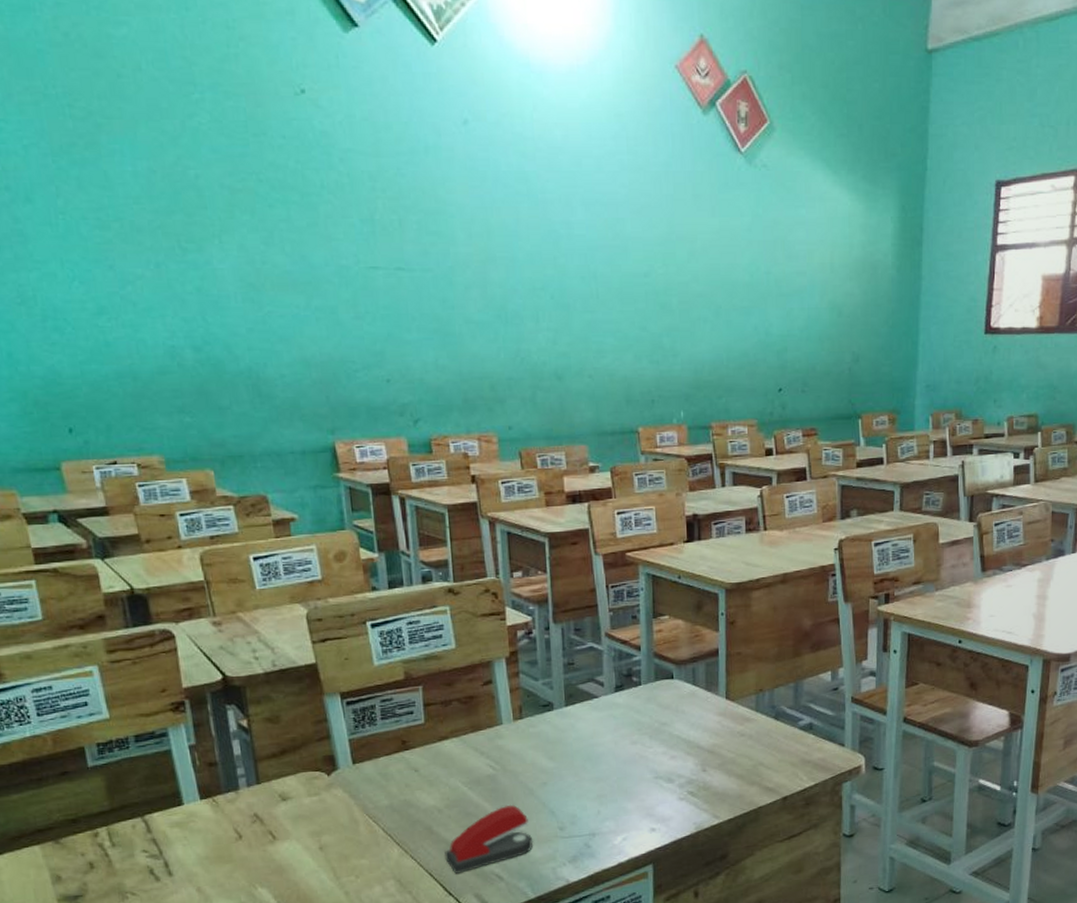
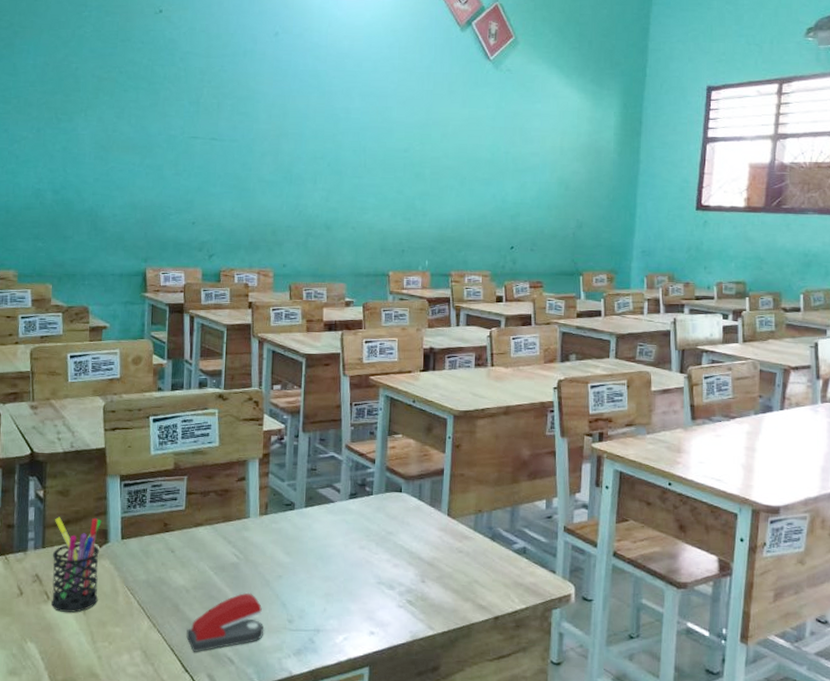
pen holder: none [266,744,335,851] -> present [51,517,102,613]

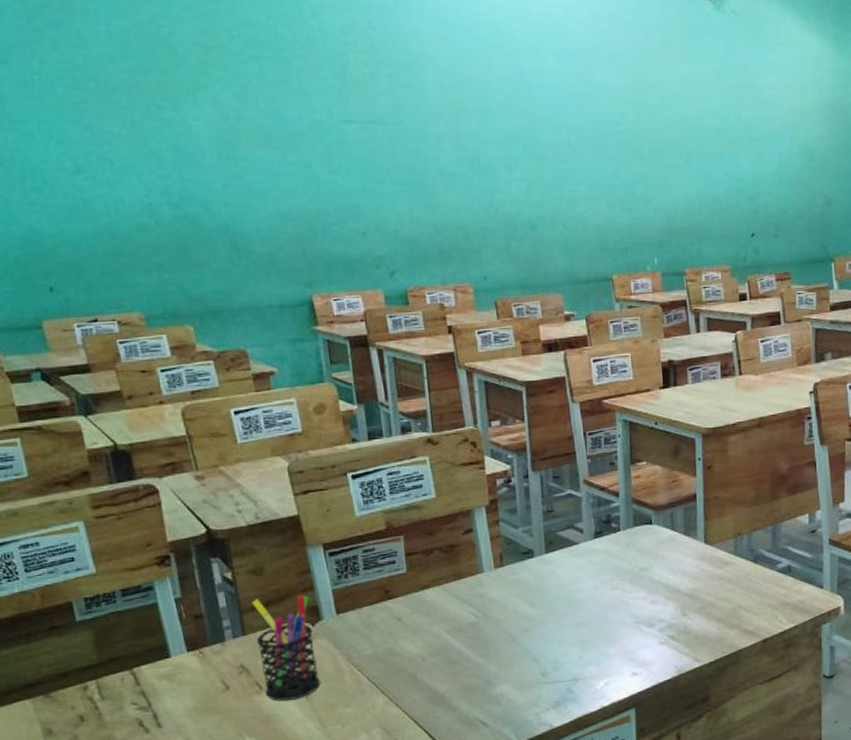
stapler: present [186,592,264,652] -> none [429,651,517,721]

